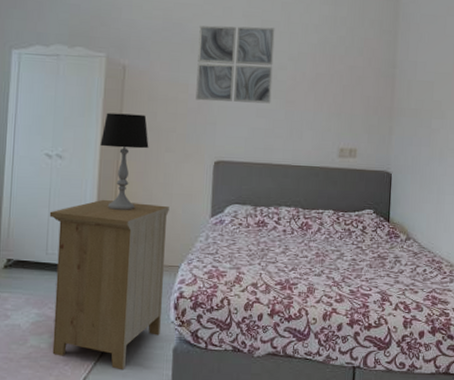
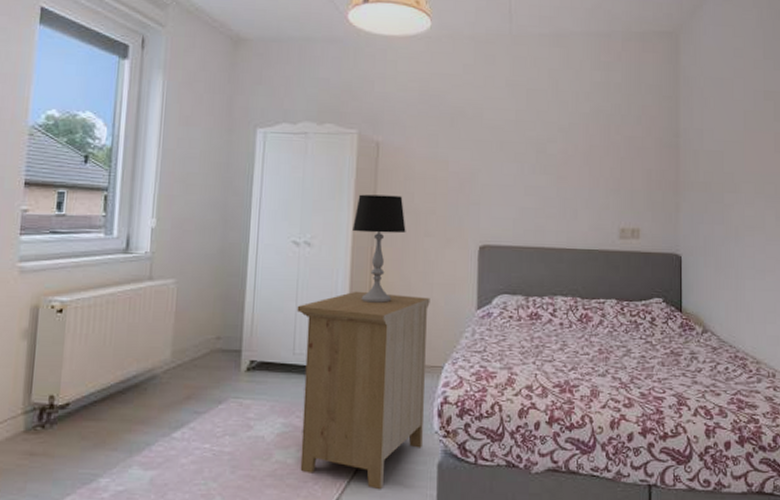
wall art: present [195,25,275,104] -> none [456,96,542,180]

